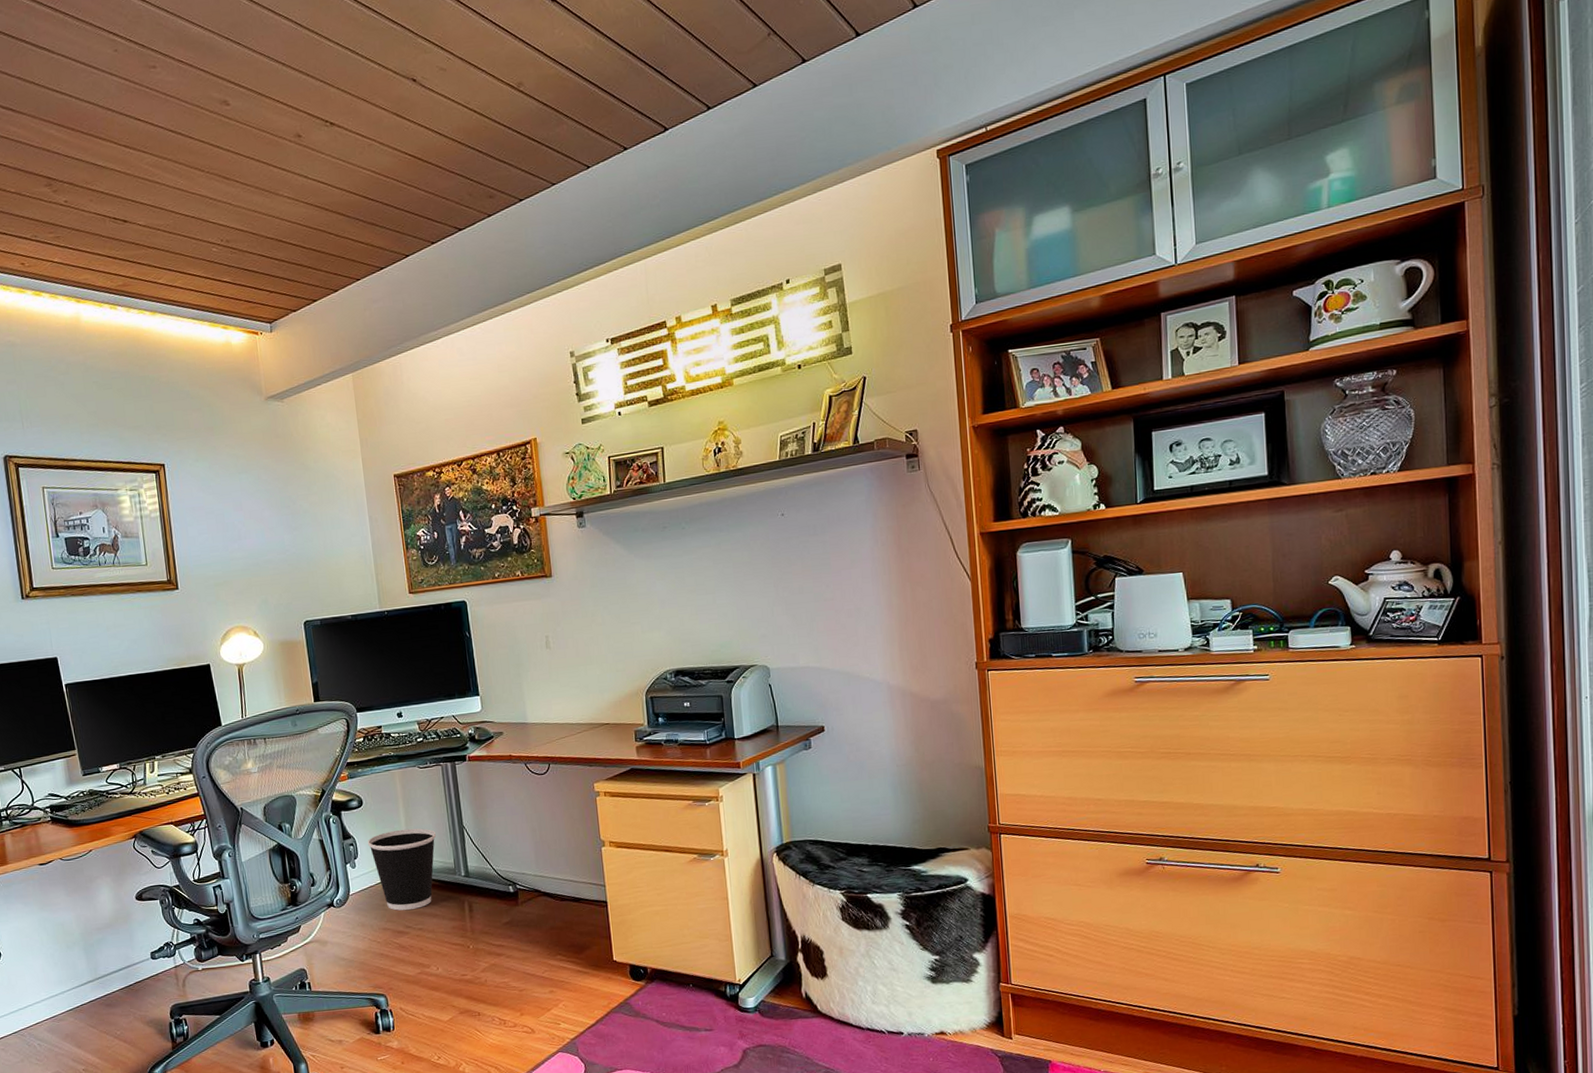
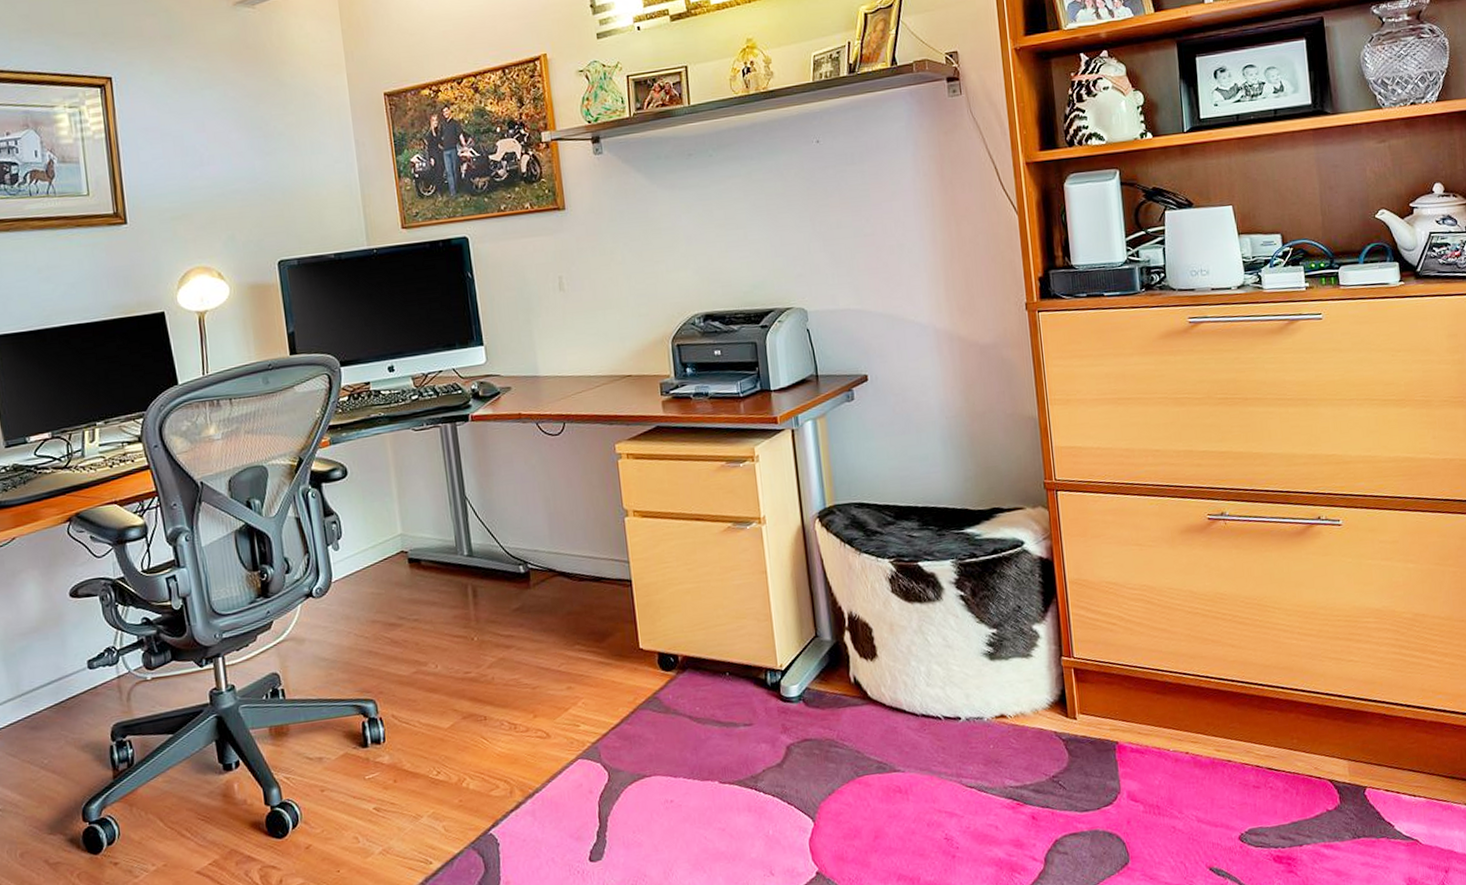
wastebasket: present [367,828,437,911] -> none [352,501,435,599]

